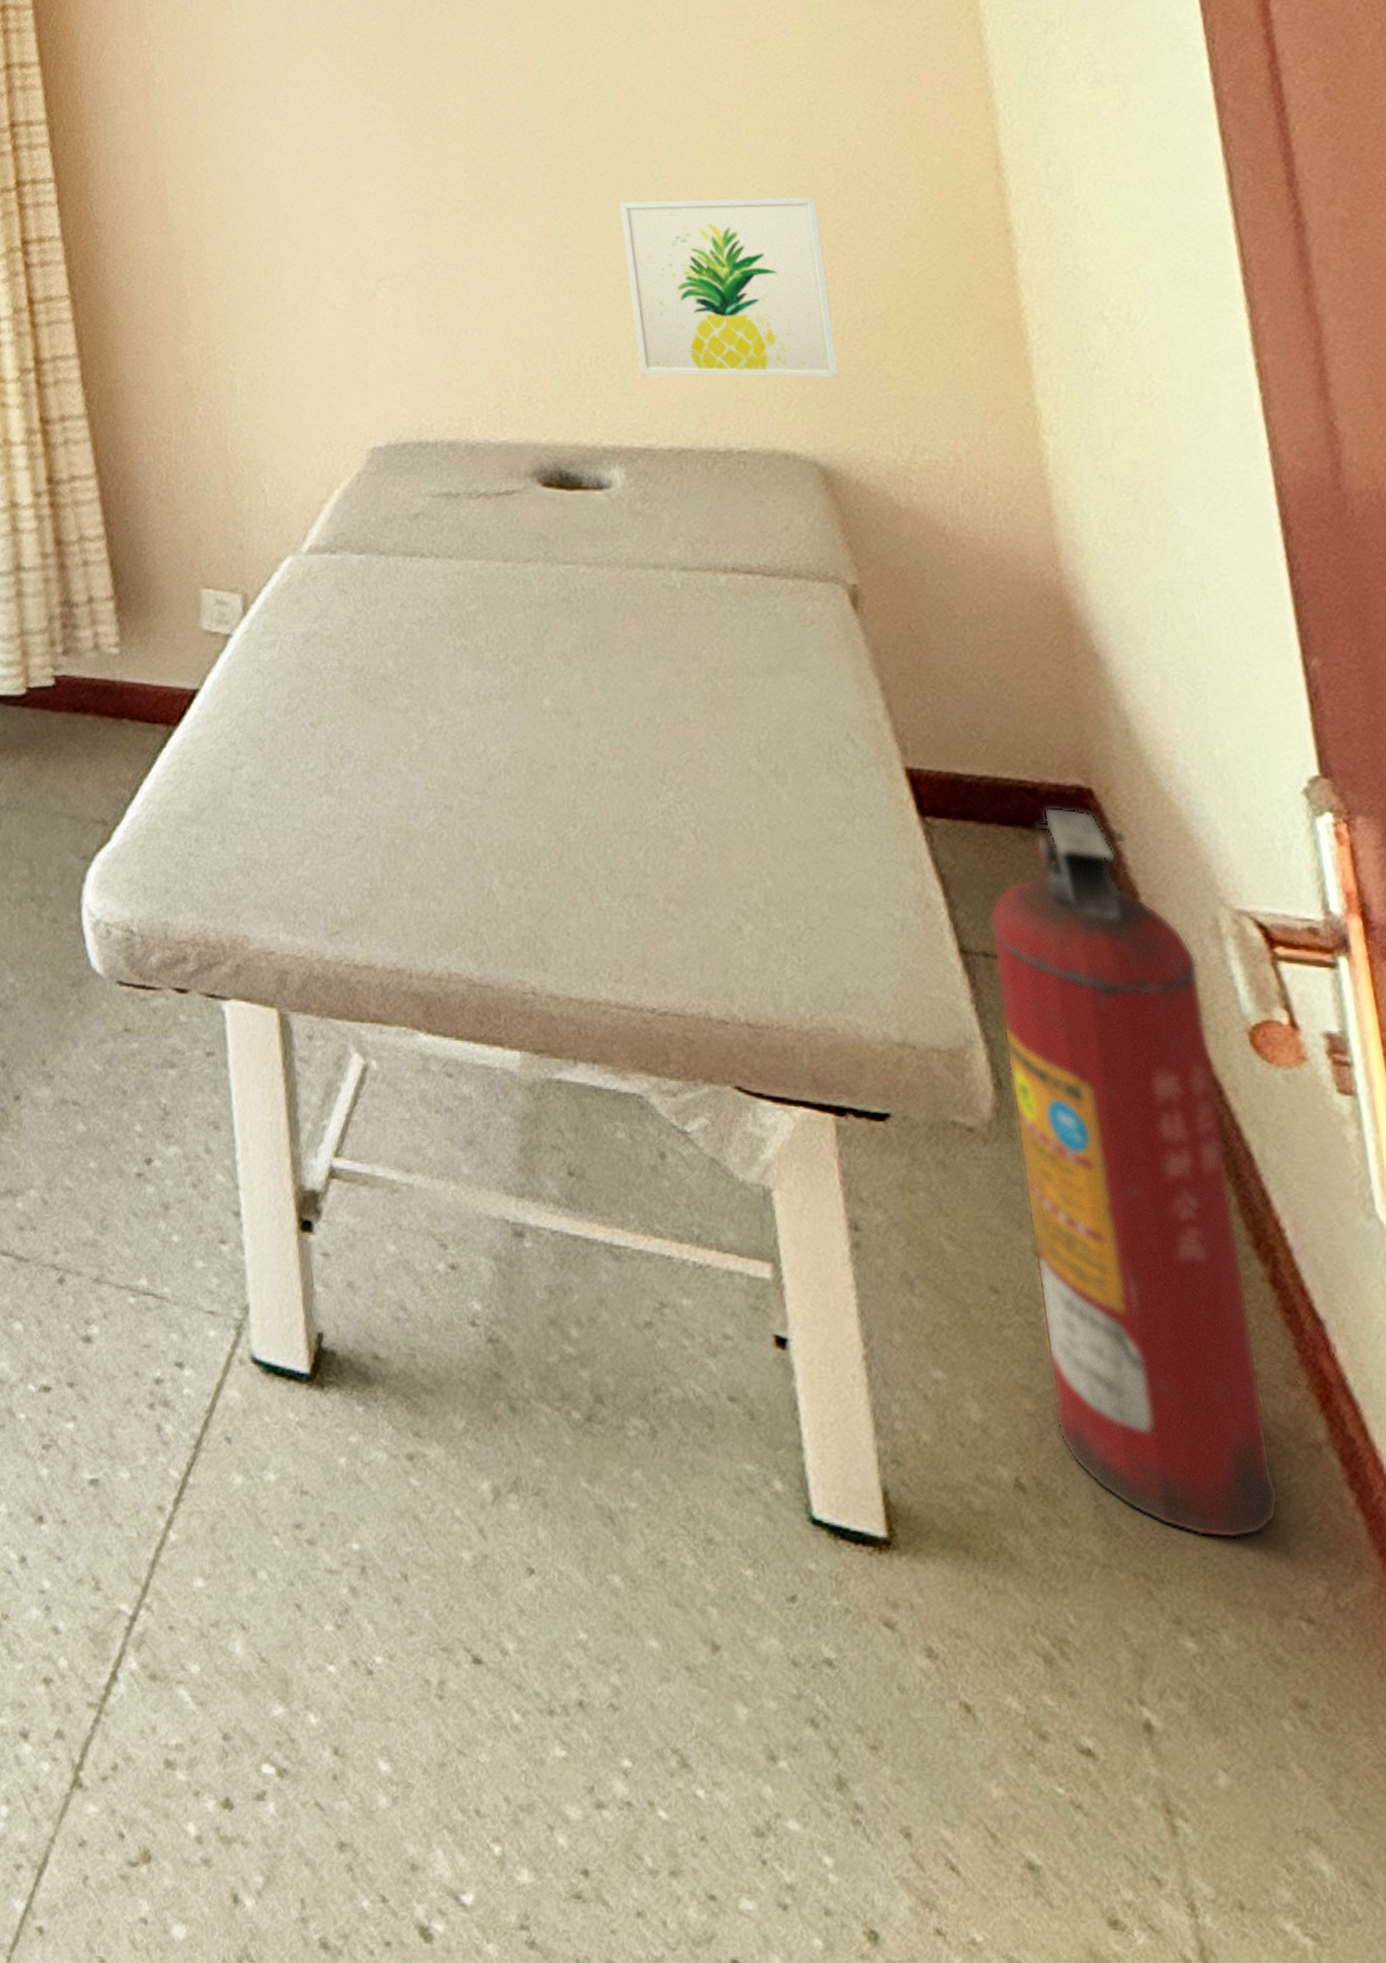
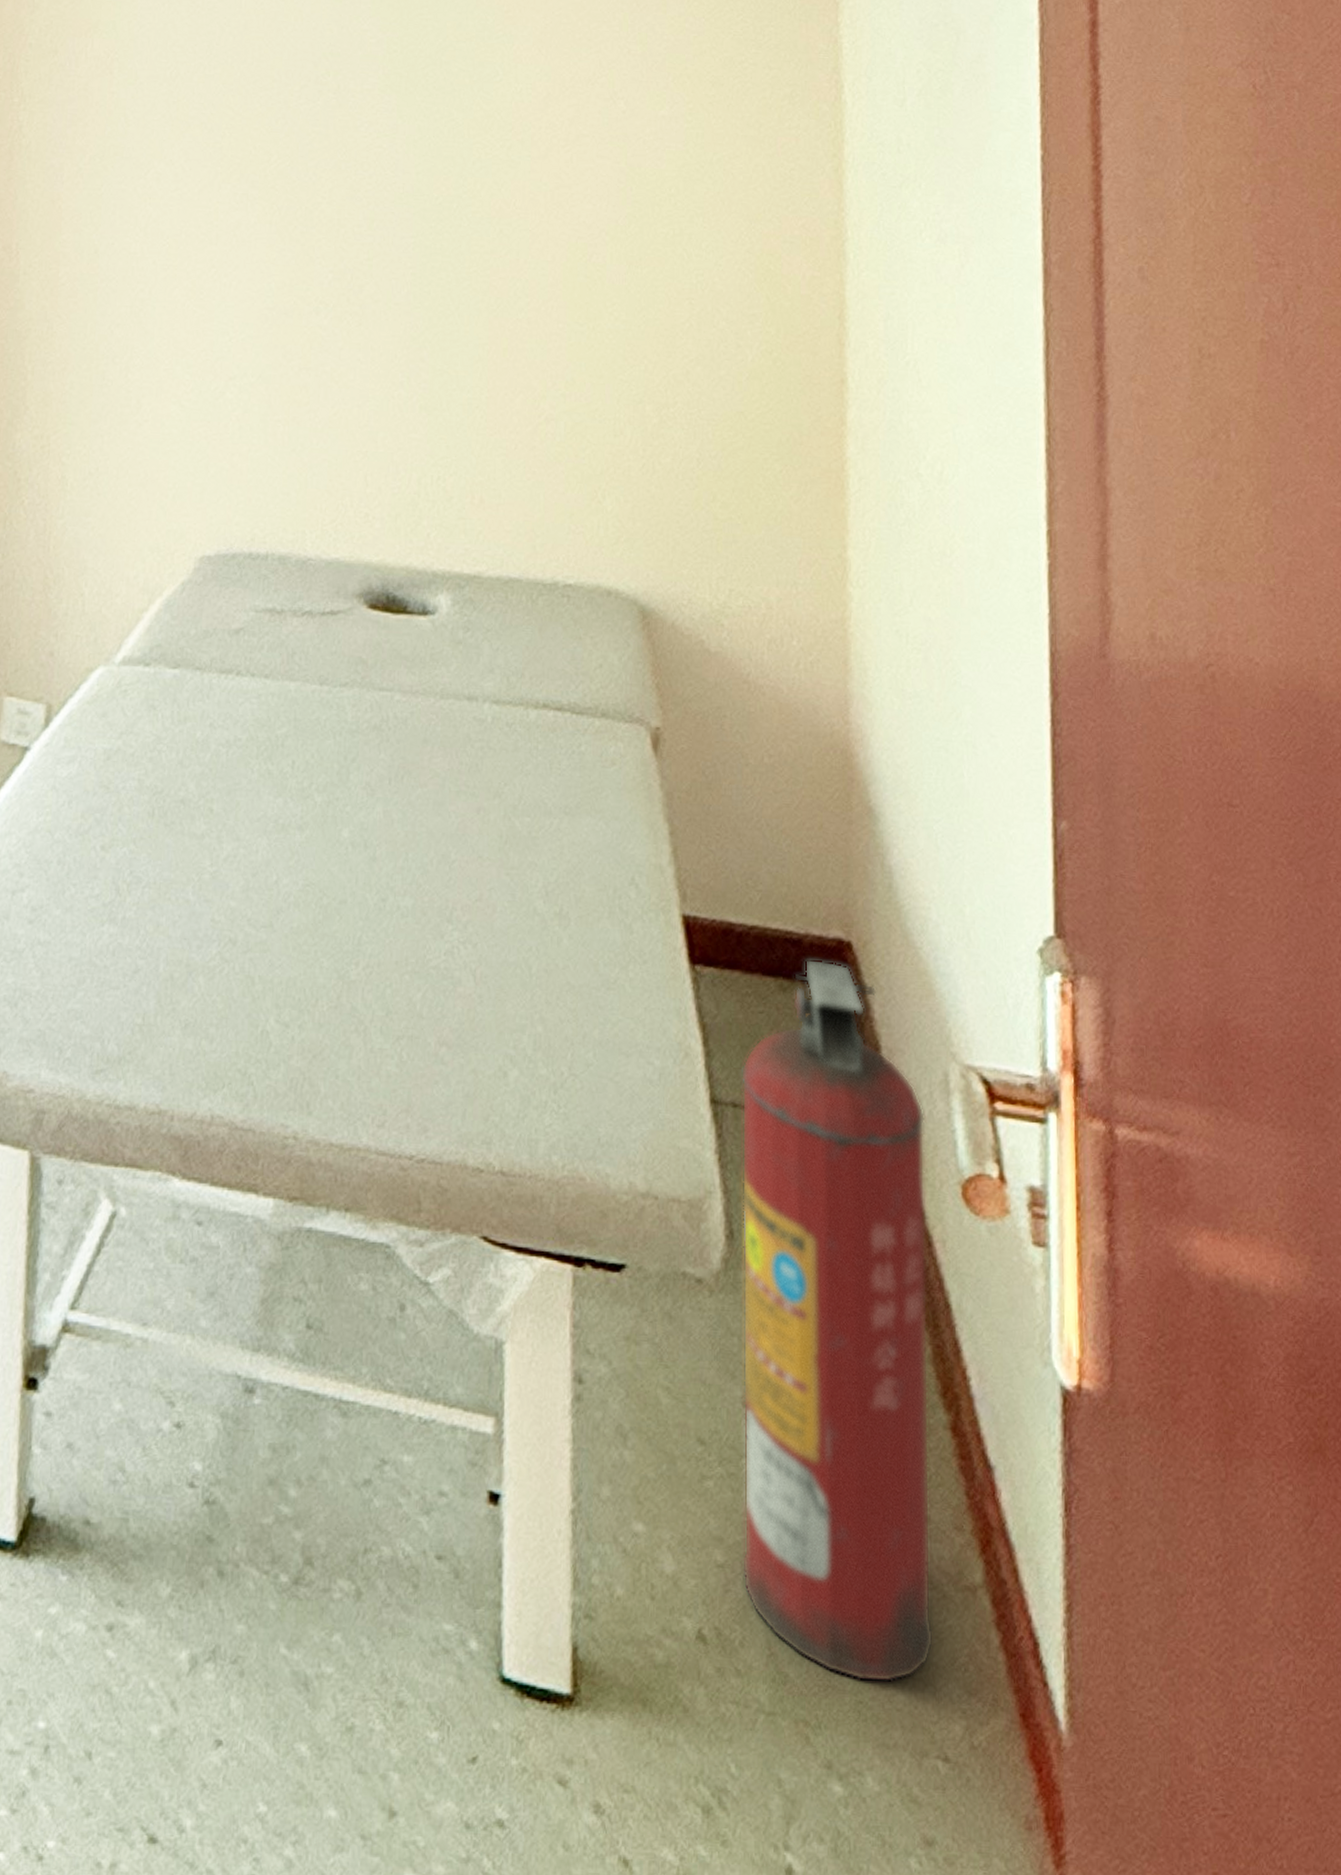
wall art: present [620,196,839,379] -> none [478,317,669,516]

